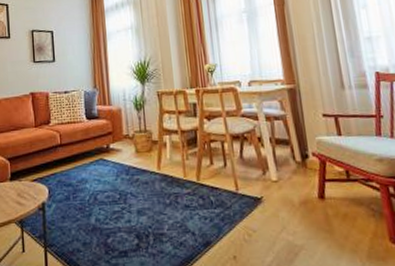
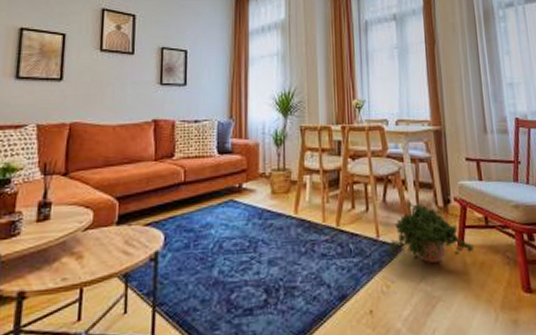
potted plant: none [247,157,336,216] -> present [387,201,475,264]

